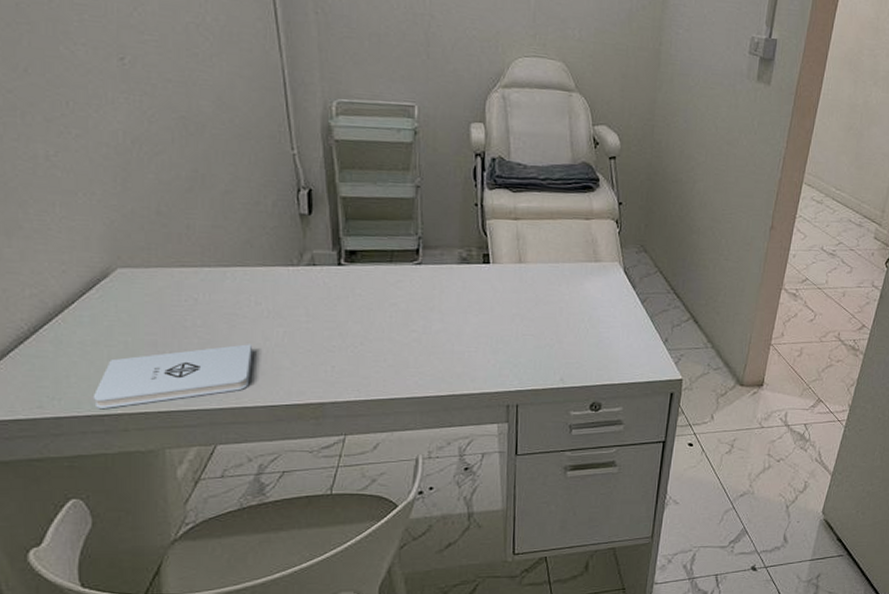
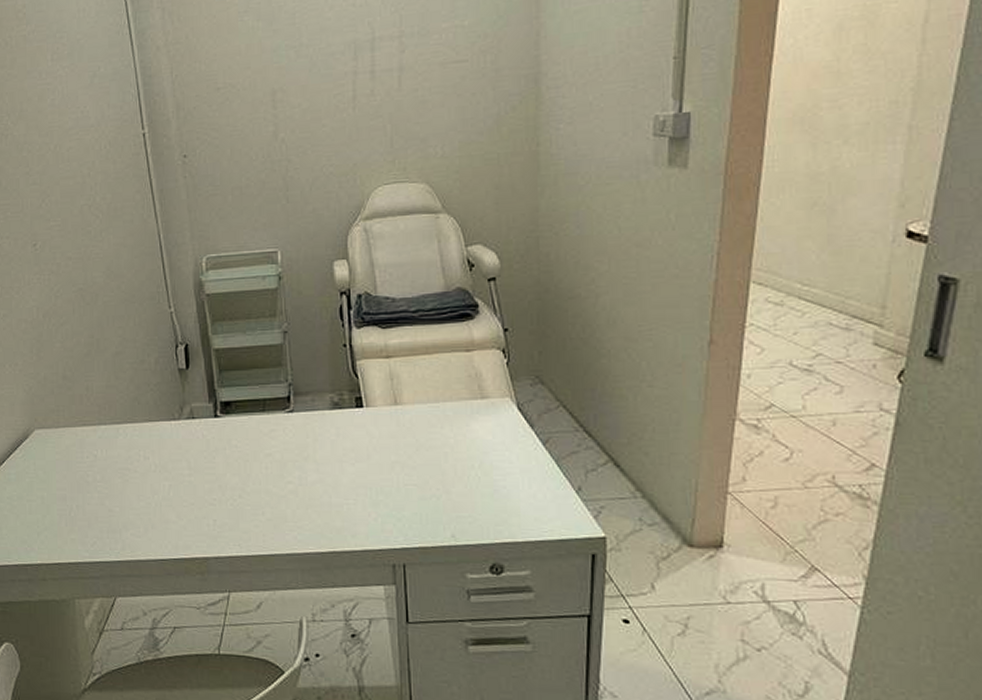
notepad: present [93,344,253,410] -> none [19,498,144,560]

